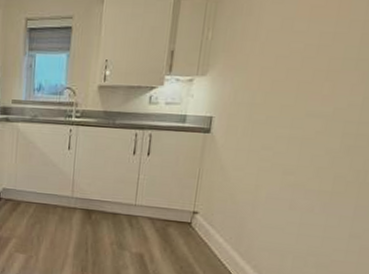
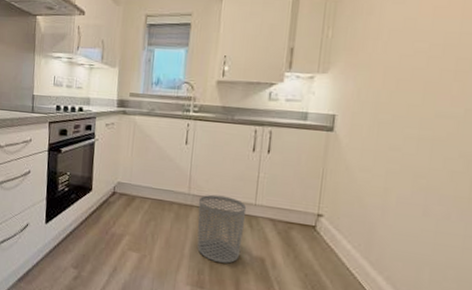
waste bin: none [80,197,127,260] -> present [197,194,247,264]

